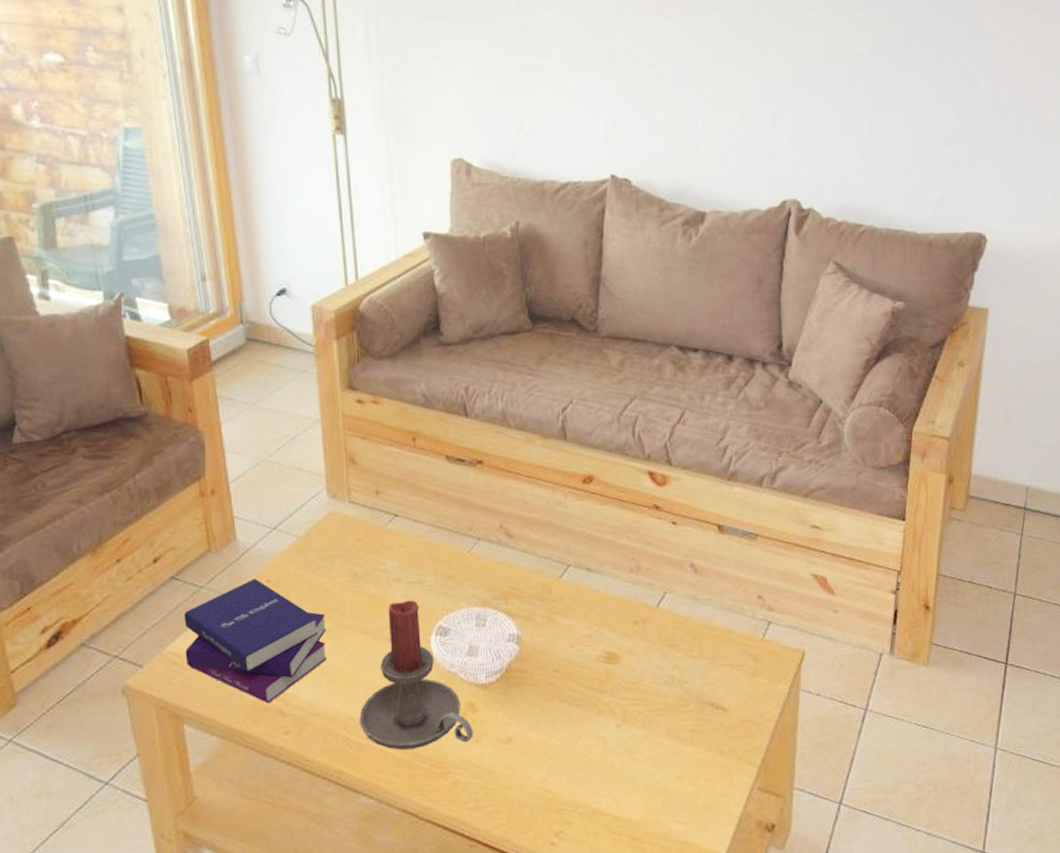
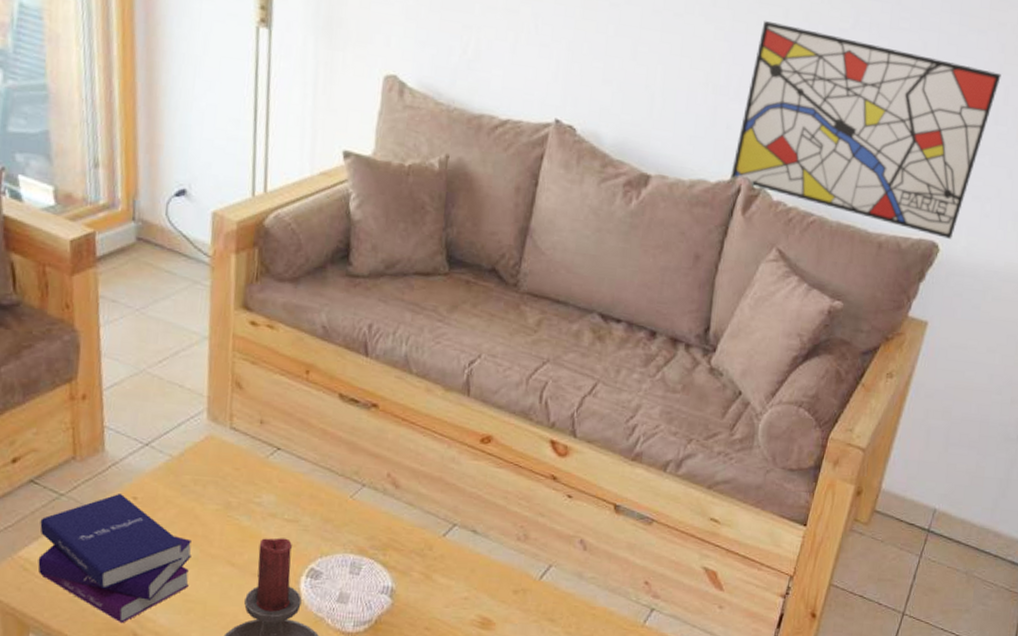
wall art: none [779,57,1016,229] -> present [731,20,1001,239]

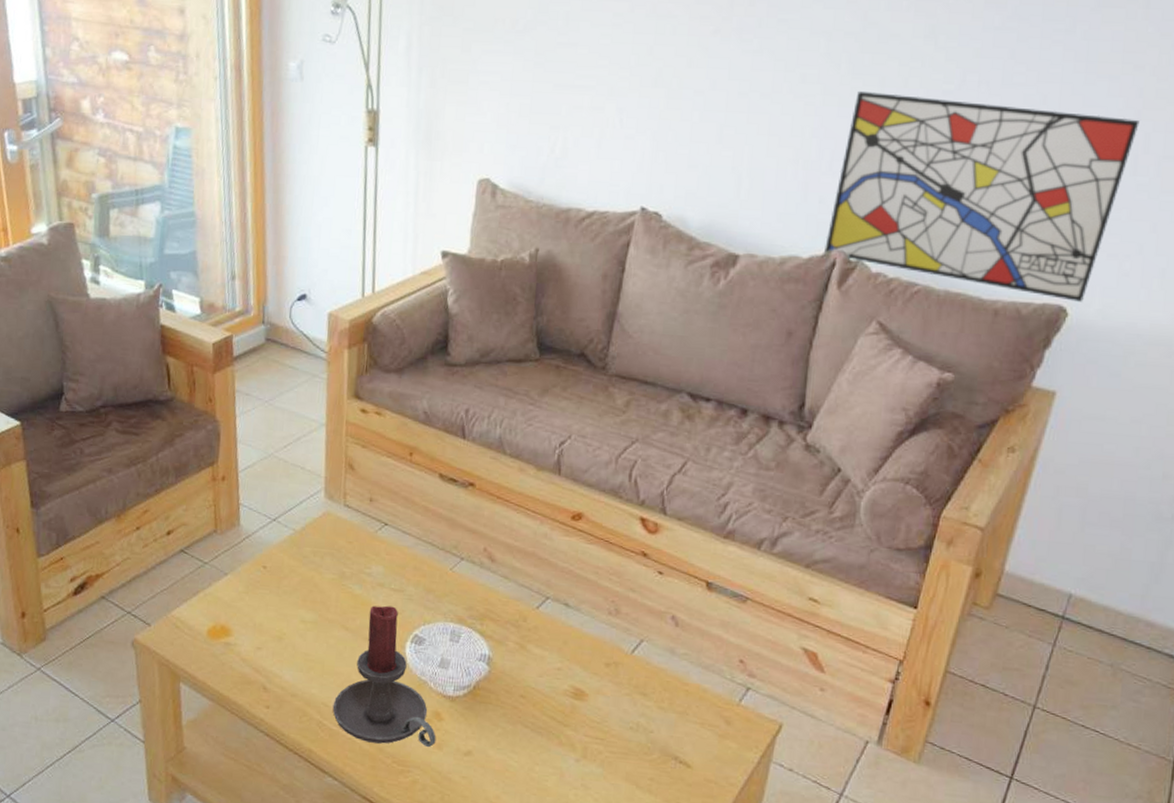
book: present [37,494,192,624] -> none [187,563,312,678]

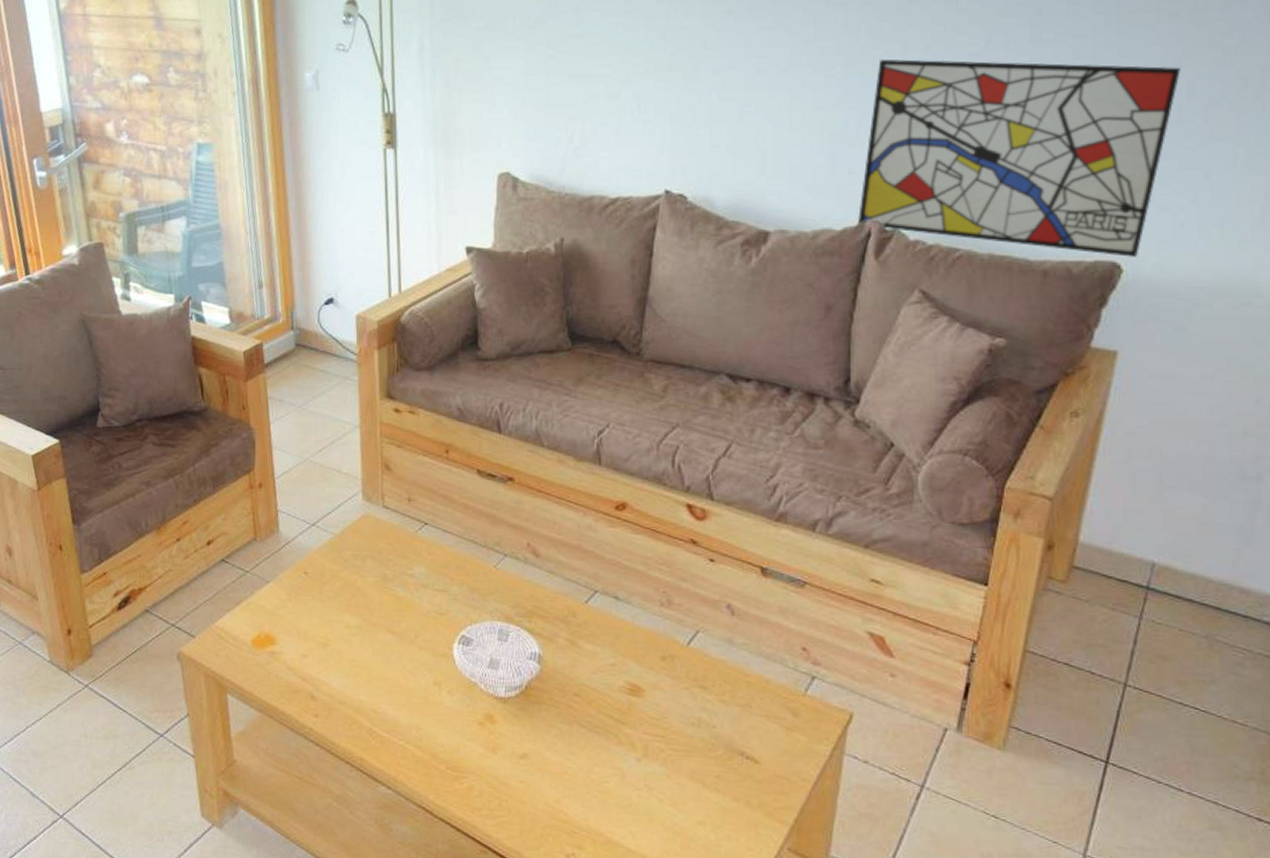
candle holder: present [332,605,436,748] -> none [382,607,490,752]

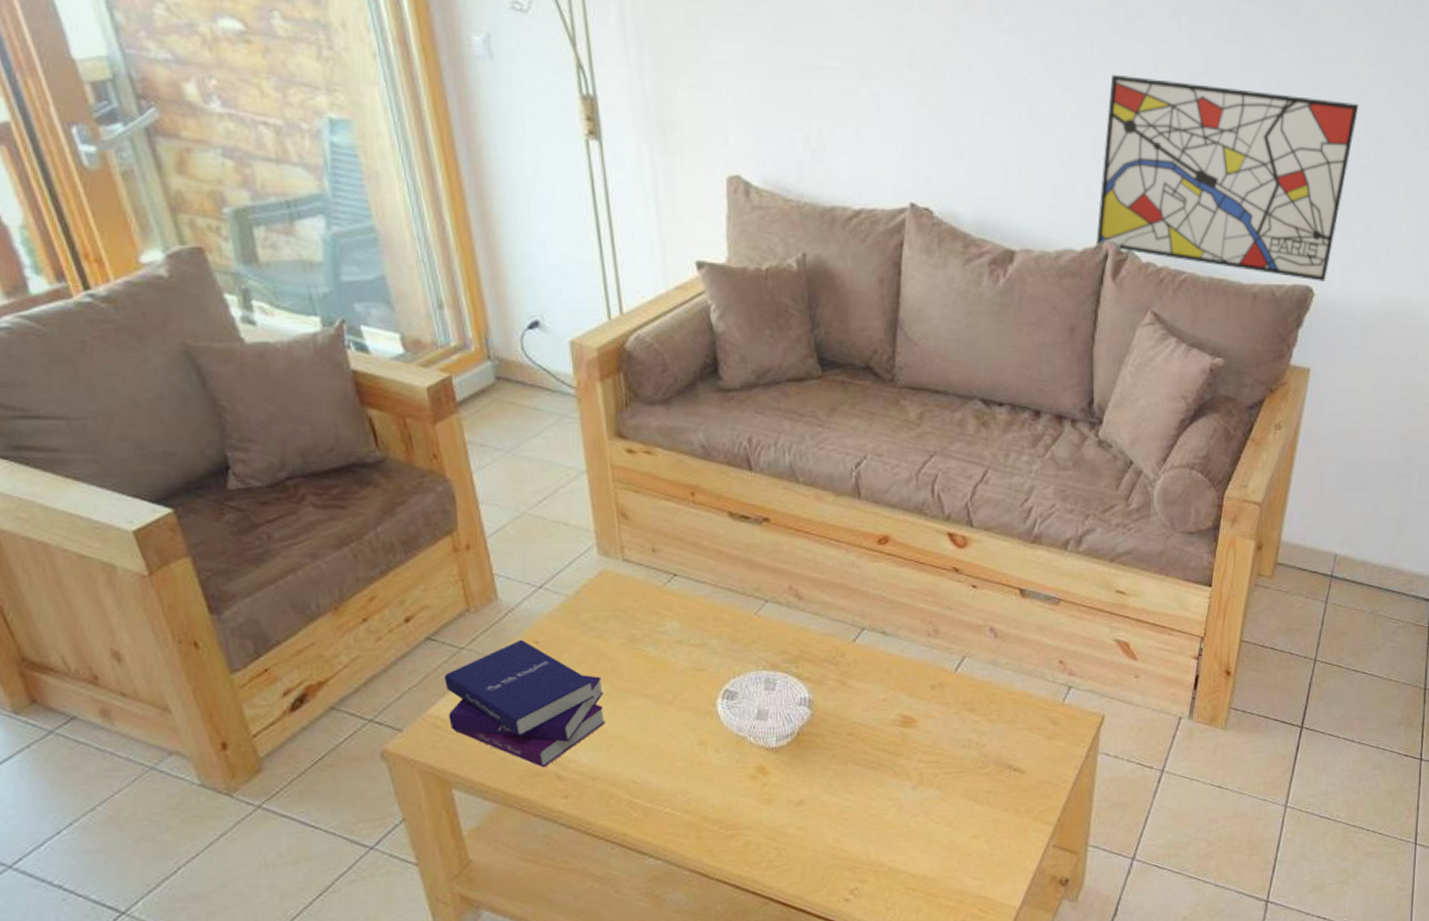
book: none [231,569,356,686] -> present [444,640,605,768]

